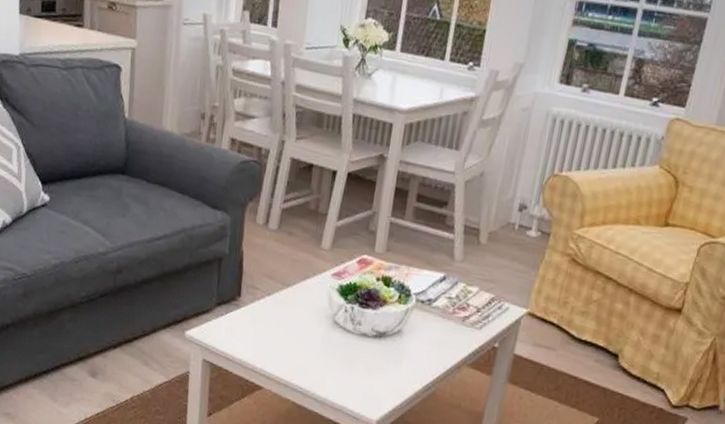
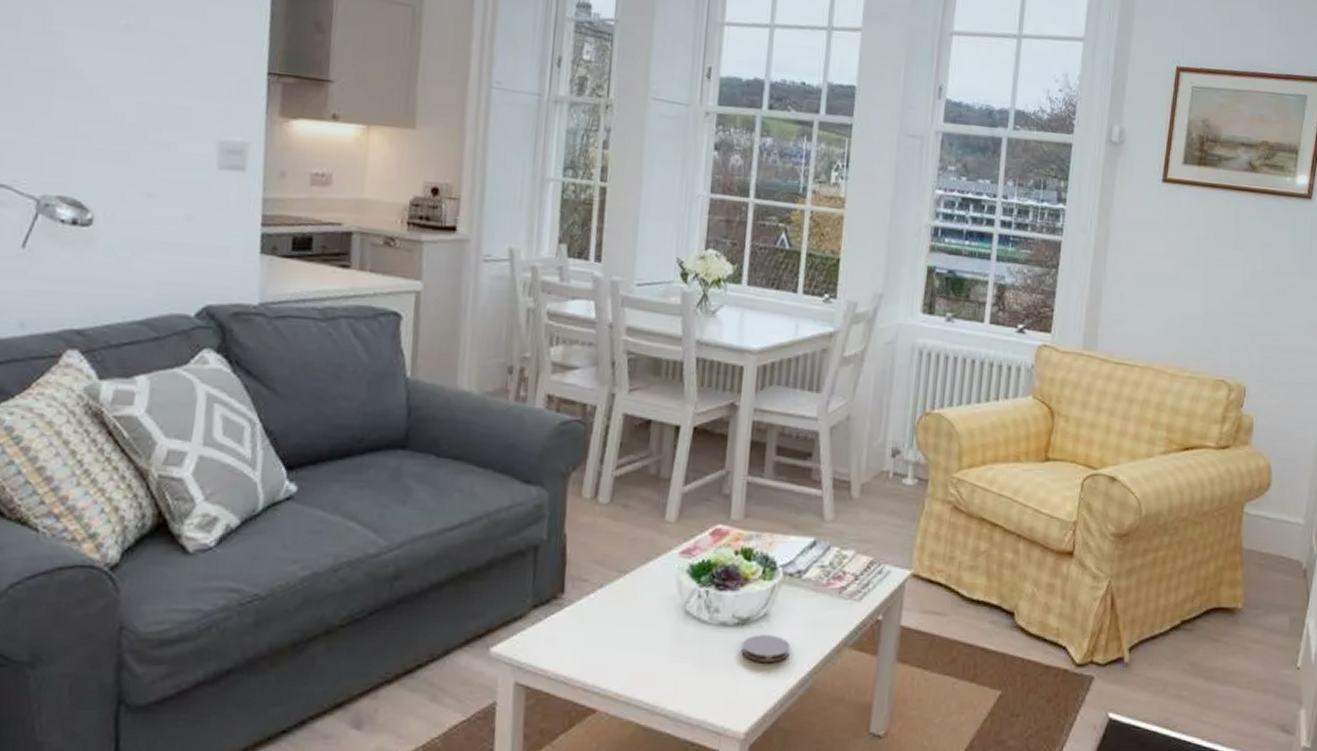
coaster: none [377,346,418,370] -> present [741,635,791,662]

